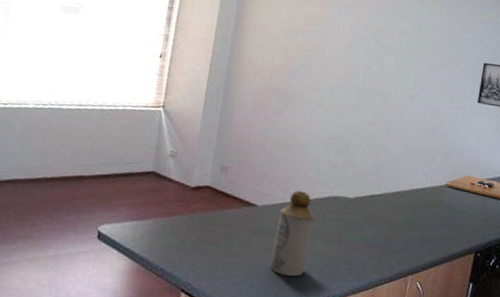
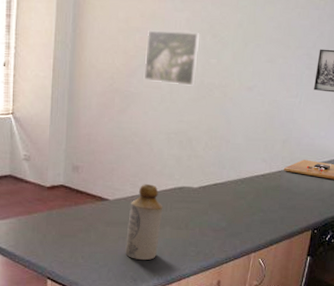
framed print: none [303,31,364,91] -> present [143,29,200,86]

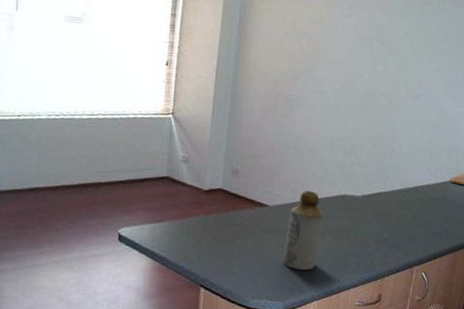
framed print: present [143,29,200,86] -> none [308,33,368,93]

